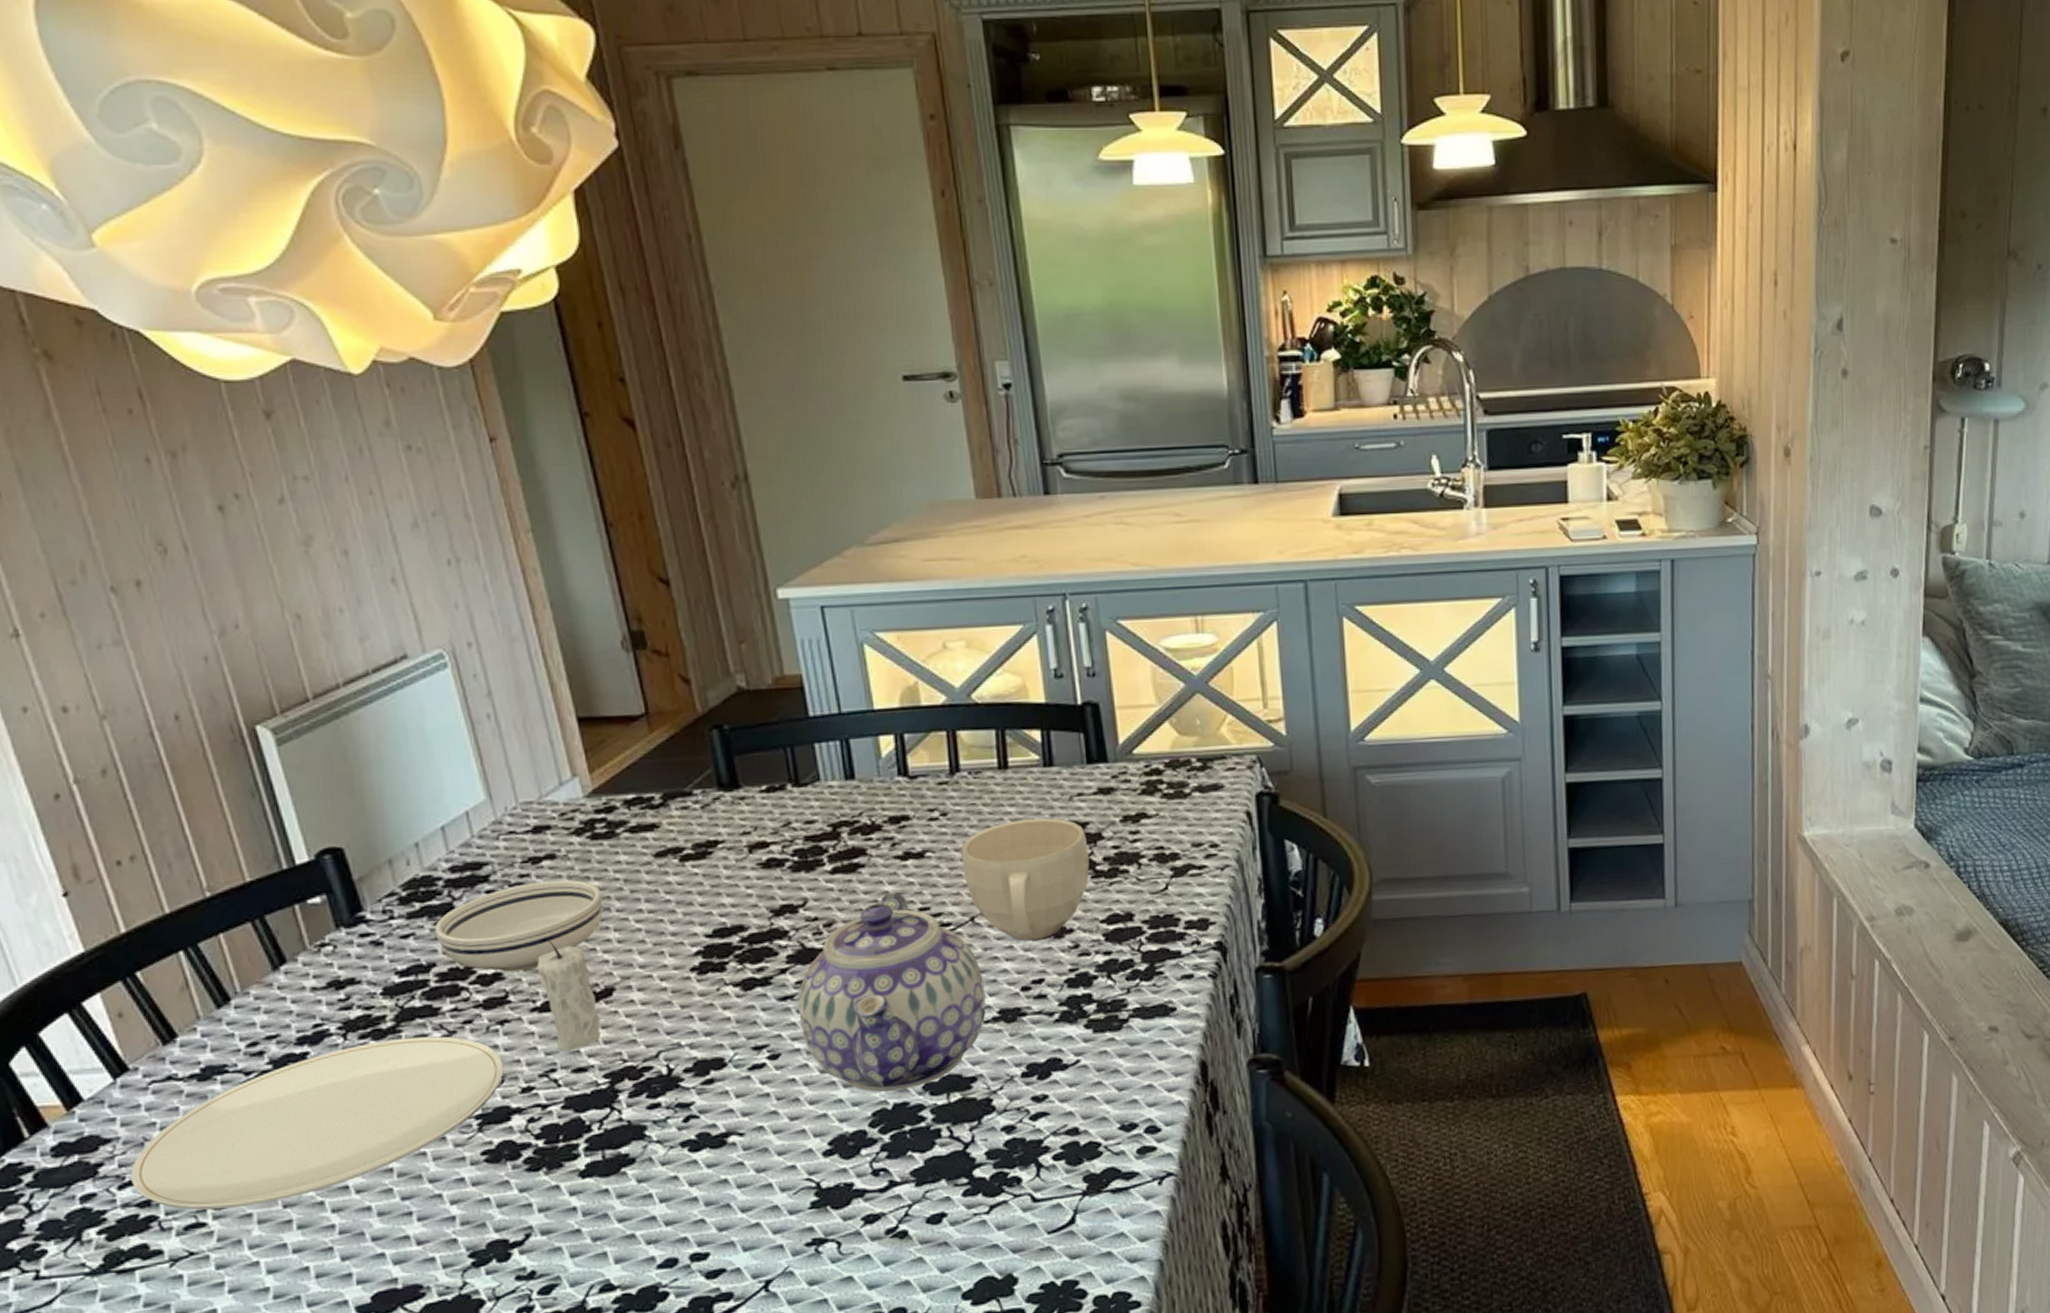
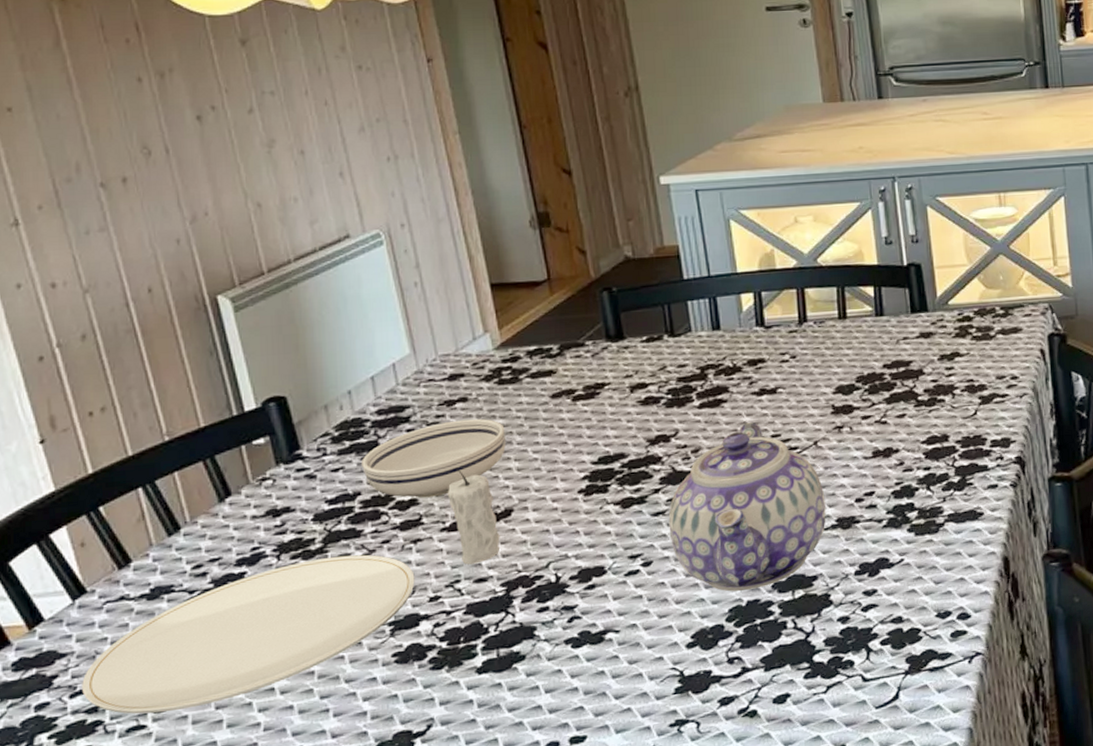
cup: present [961,818,1090,942] -> none [807,358,913,461]

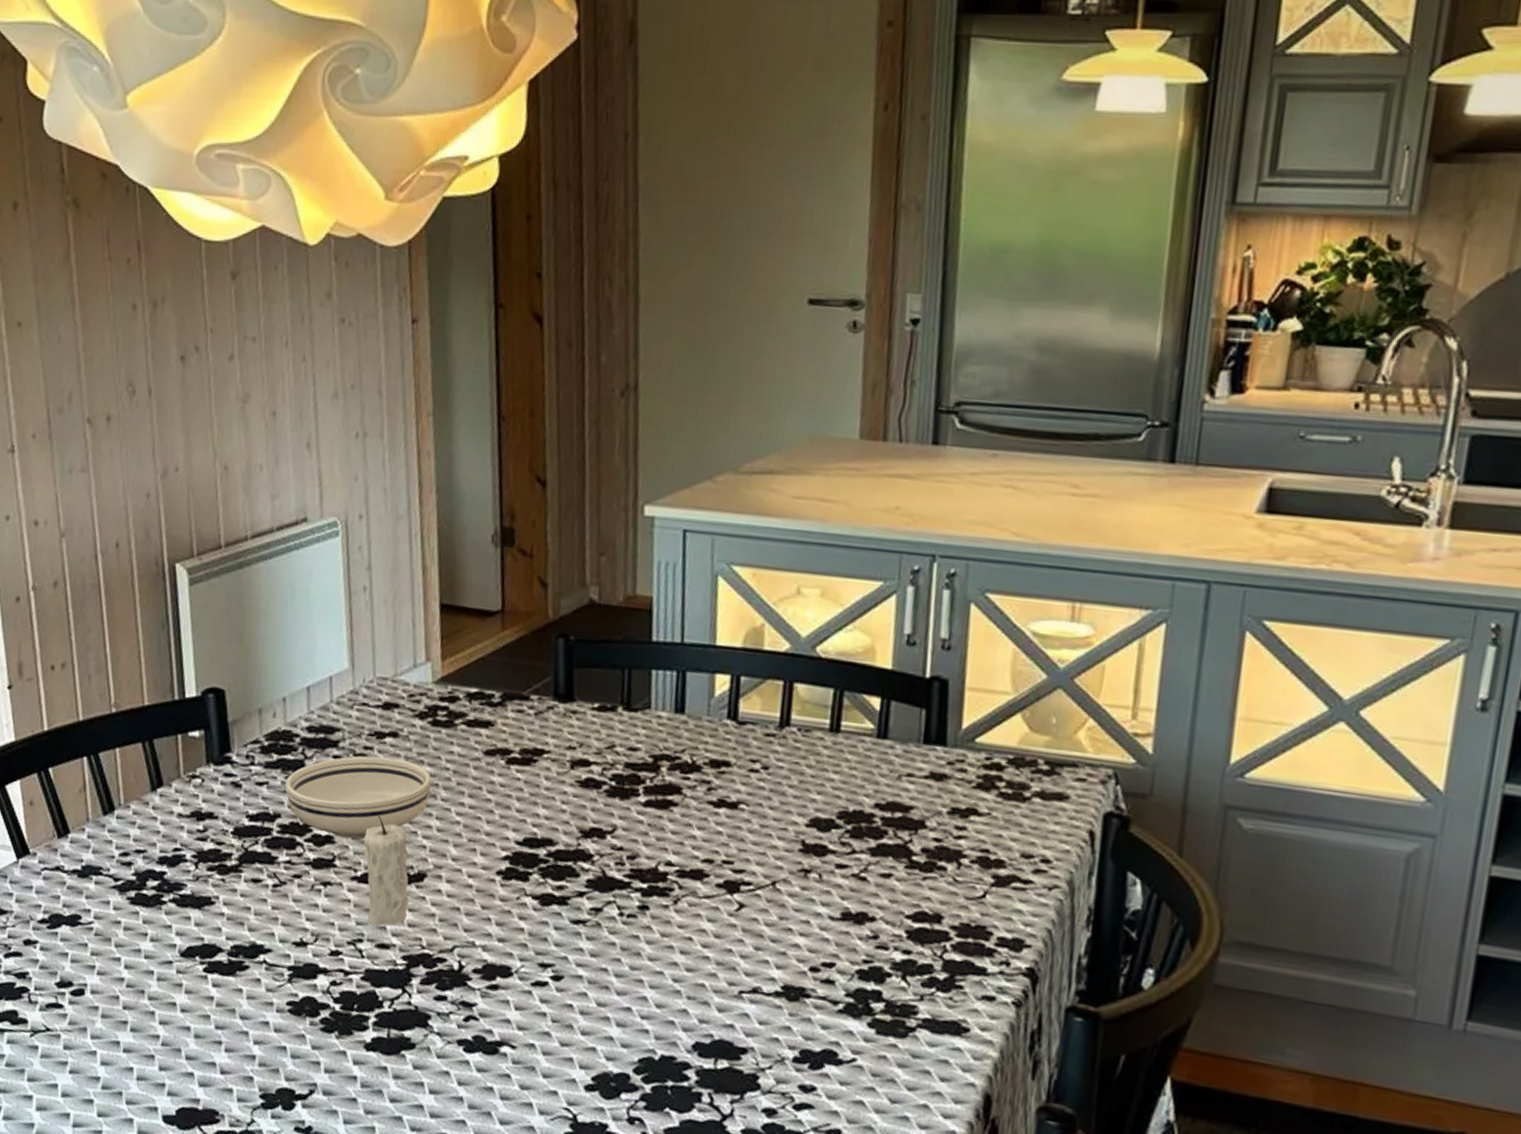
plate: present [82,554,415,714] -> none [15,875,320,1002]
teapot: present [668,422,826,592] -> none [587,837,774,1044]

